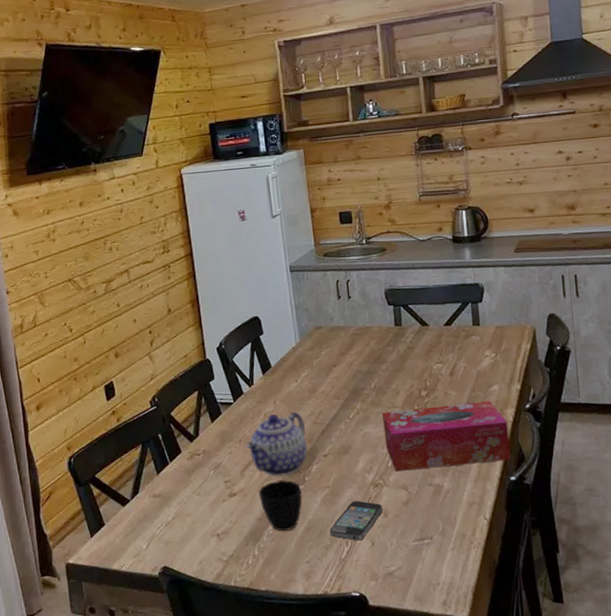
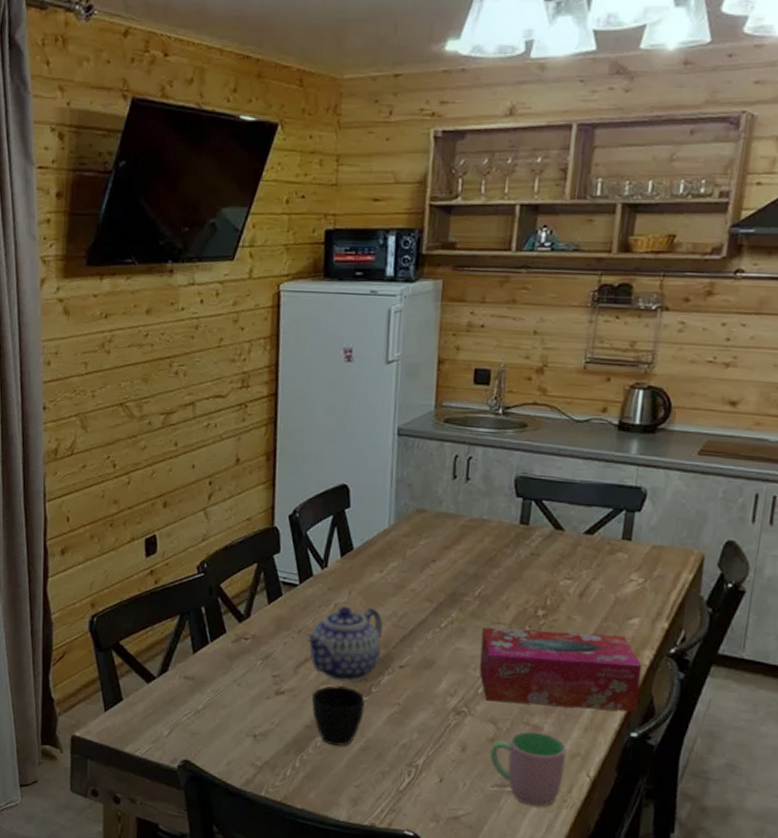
smartphone: present [329,500,384,541] -> none [390,726,462,774]
cup: none [407,489,467,552] -> present [490,730,567,807]

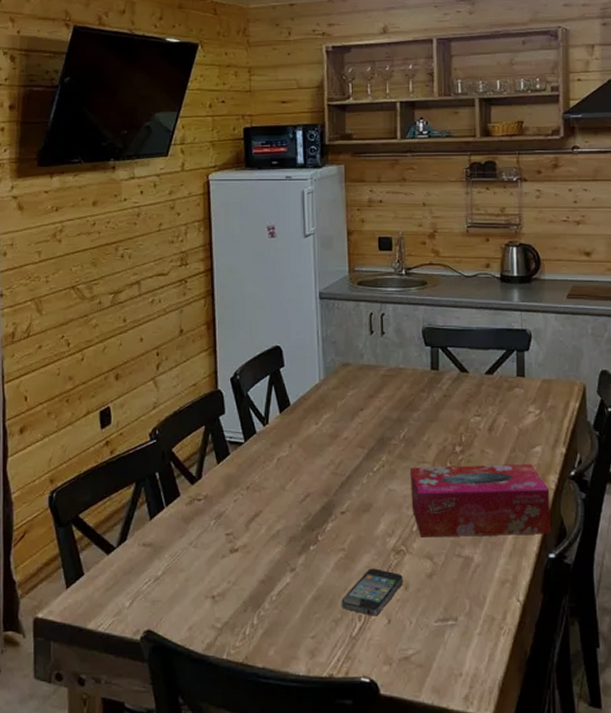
teapot: present [305,606,383,682] -> none [253,459,323,532]
cup: present [311,685,365,746] -> none [263,538,313,598]
smartphone: none [390,726,462,774] -> present [341,568,404,616]
cup: present [490,730,567,807] -> none [430,562,497,636]

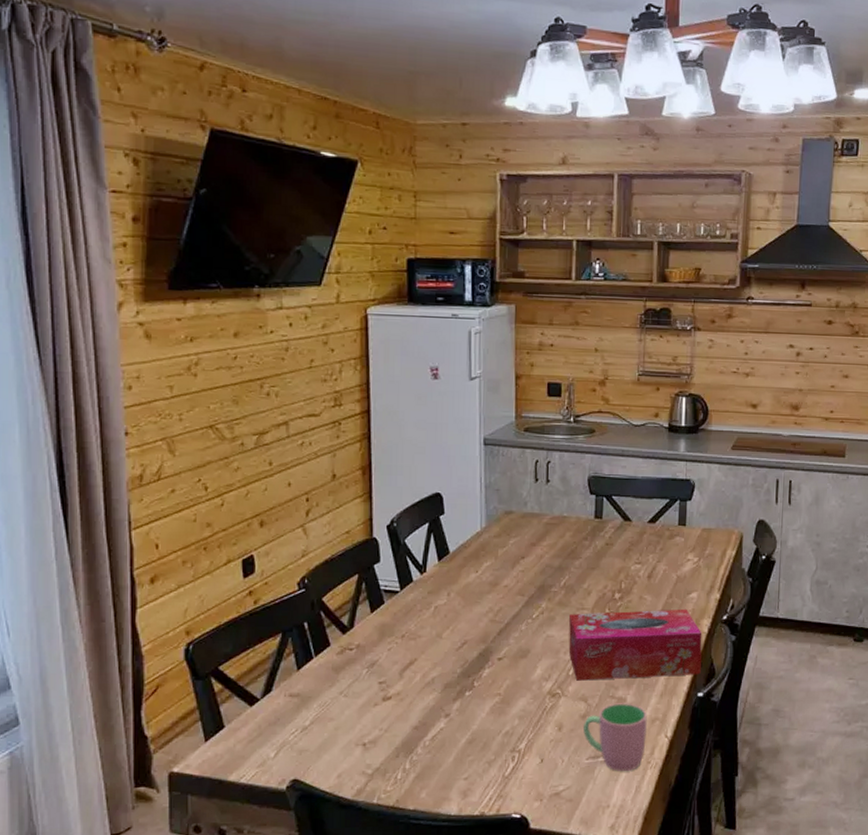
smartphone: present [341,568,404,616] -> none [495,711,558,756]
cup: none [430,562,497,636] -> present [583,703,647,771]

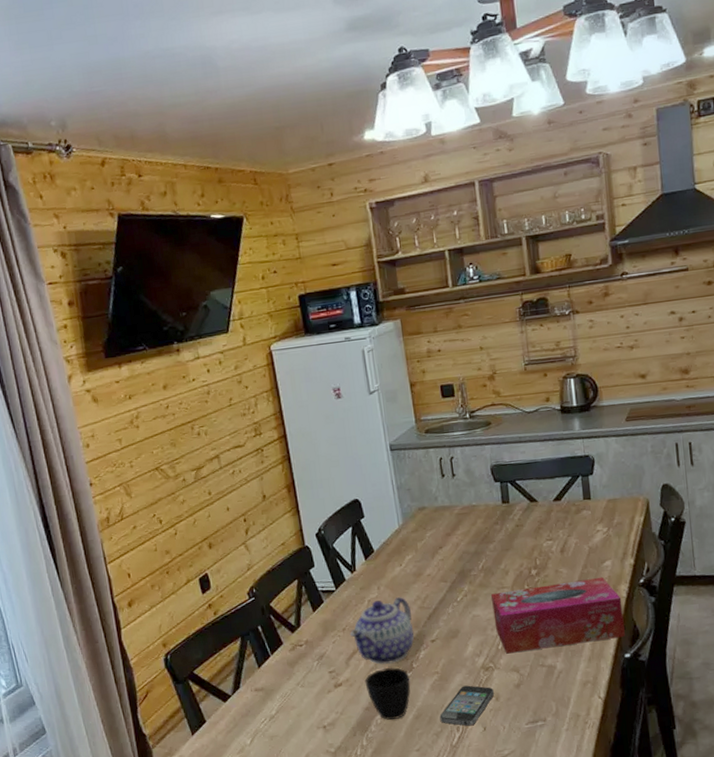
teapot: none [408,607,481,679] -> present [349,597,414,664]
cup: none [418,684,469,742] -> present [364,667,411,720]
smartphone: none [495,711,558,756] -> present [439,685,495,726]
cup: present [583,703,647,771] -> none [519,670,581,733]

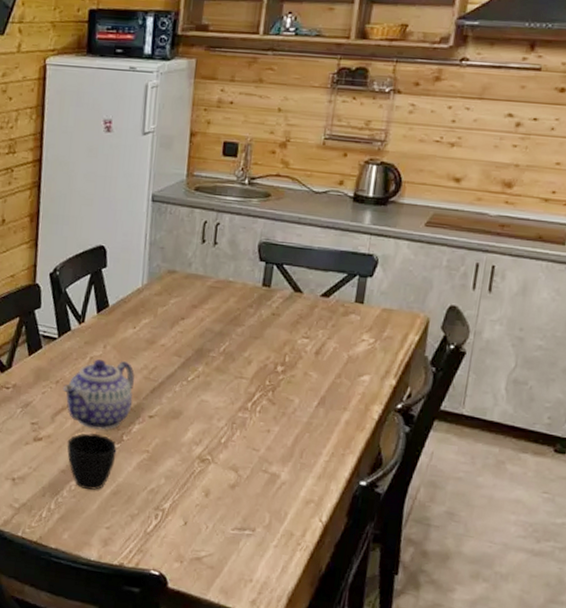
smartphone: present [439,685,495,726] -> none [139,472,206,517]
tissue box: present [490,576,625,654] -> none [222,381,372,463]

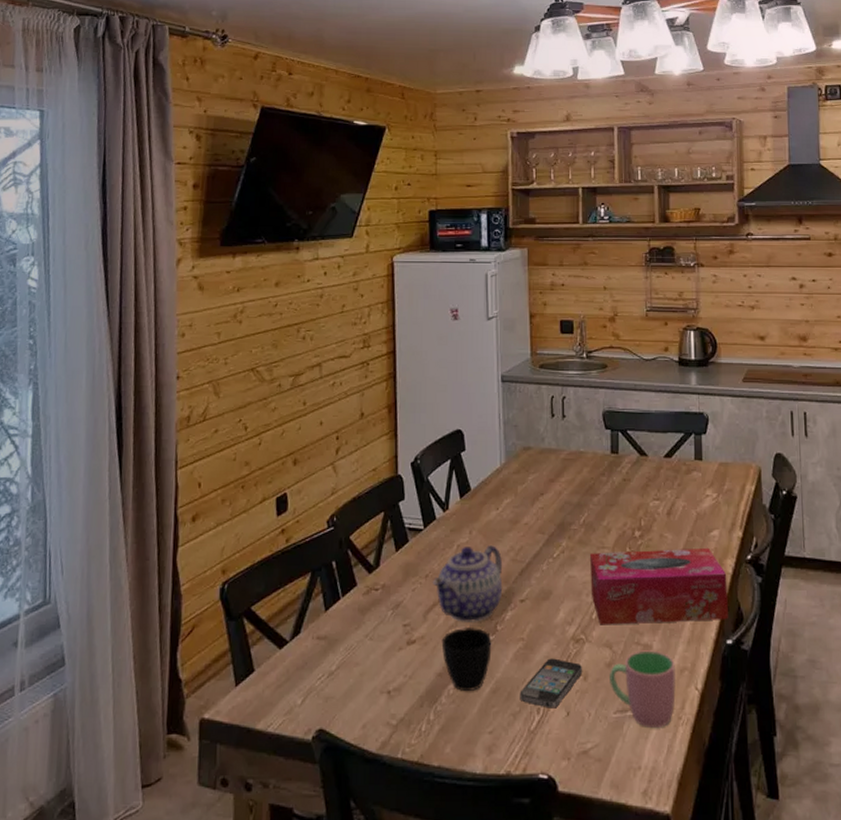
smartphone: none [139,472,206,517] -> present [519,658,583,709]
tissue box: none [222,381,372,463] -> present [589,547,728,625]
cup: none [231,478,302,549] -> present [610,650,676,727]

